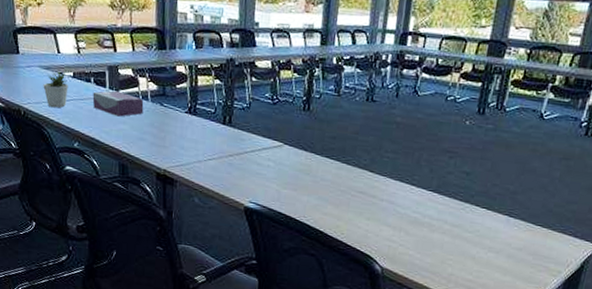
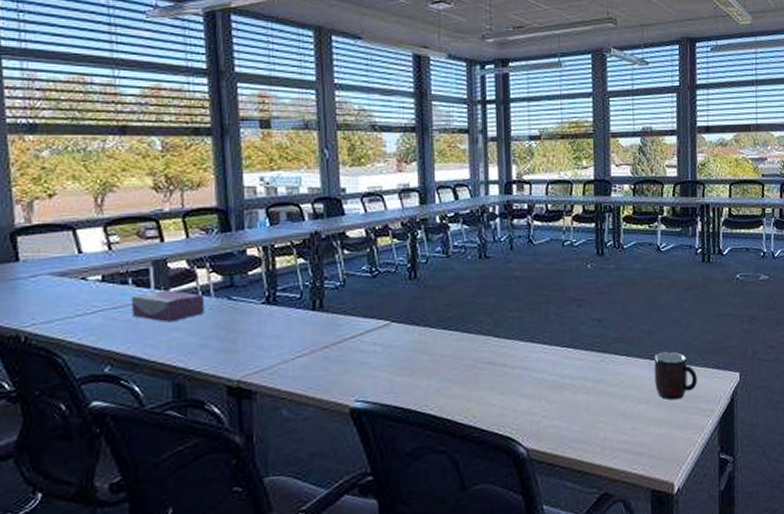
potted plant: present [43,71,69,108] -> none [56,276,95,326]
mug: none [508,211,552,256] -> present [654,351,697,400]

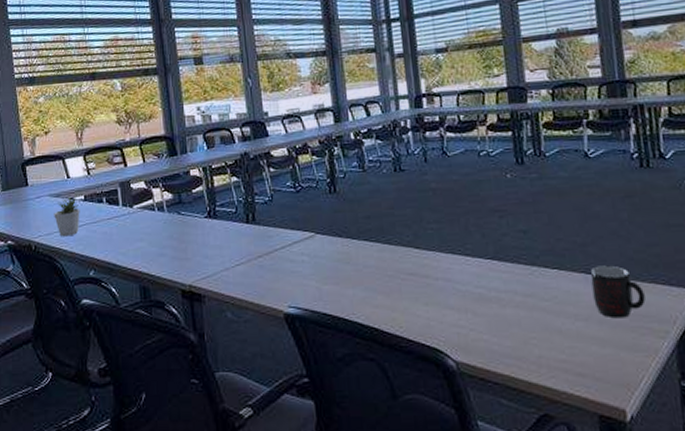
potted plant: none [56,276,95,326] -> present [54,196,80,237]
tissue box: present [131,290,205,323] -> none [106,207,161,234]

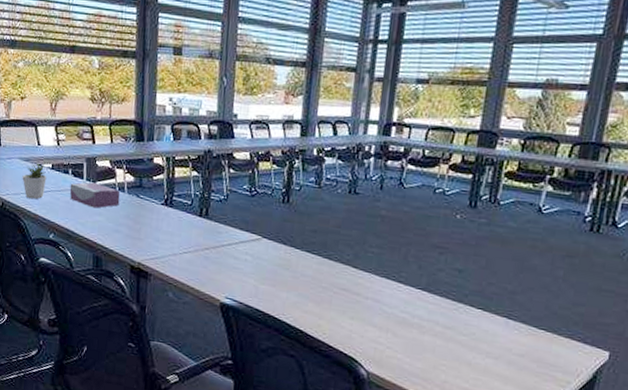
tissue box: none [106,207,161,234] -> present [69,182,120,208]
mug: present [590,265,646,319] -> none [508,313,558,364]

